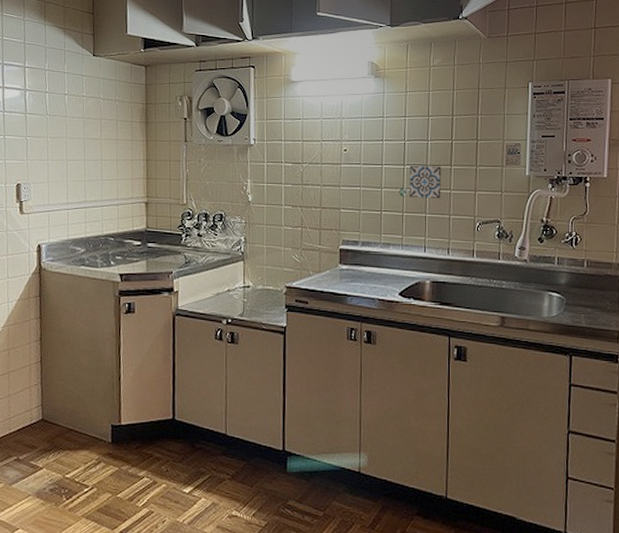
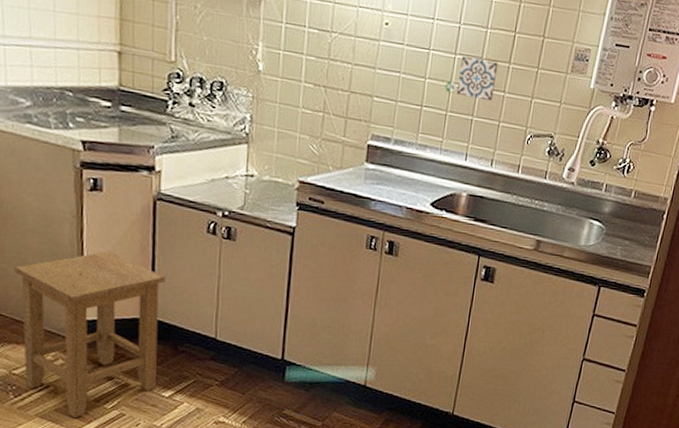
stool: none [70,362,184,517] -> present [15,251,165,417]

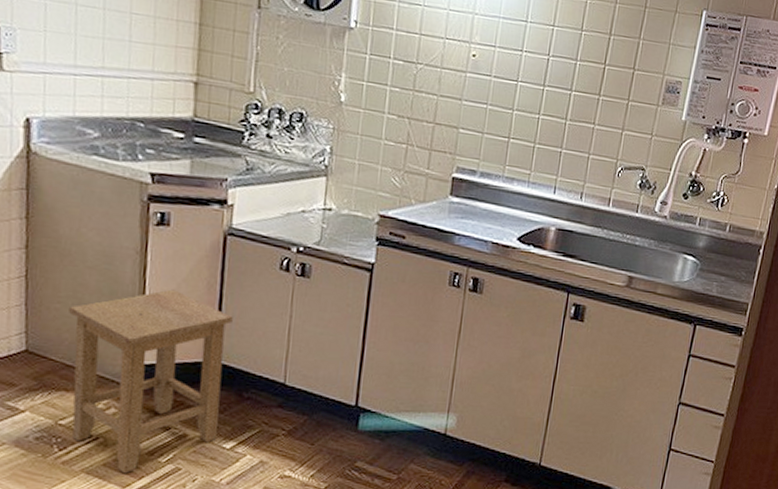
decorative tile: present [445,55,499,102] -> none [533,87,588,134]

